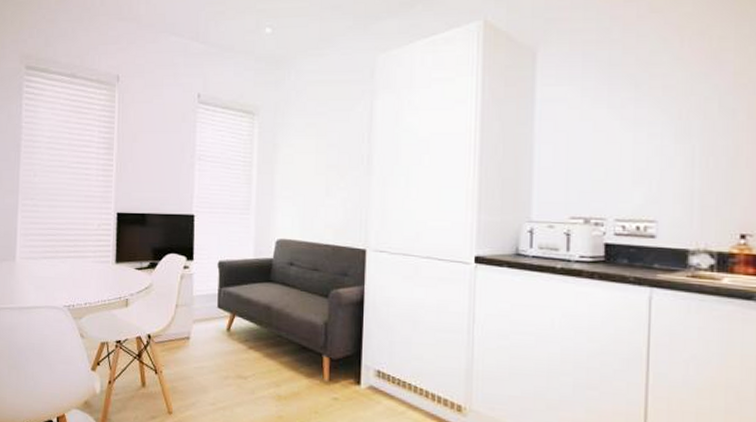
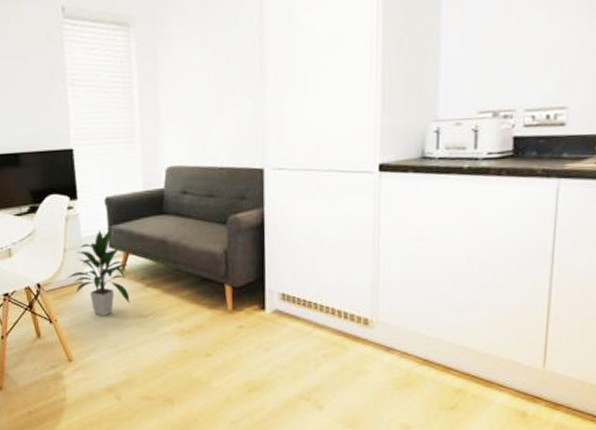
indoor plant: none [176,289,233,373] -> present [67,227,130,316]

